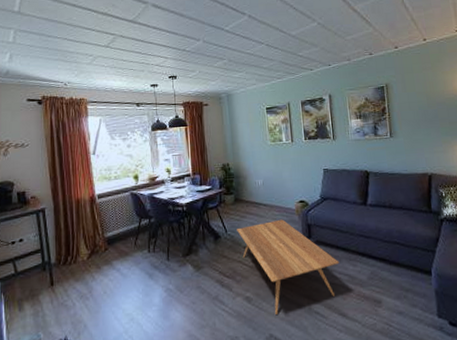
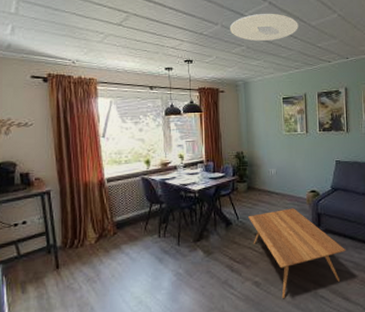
ceiling light: none [211,26,279,54] -> present [229,14,298,41]

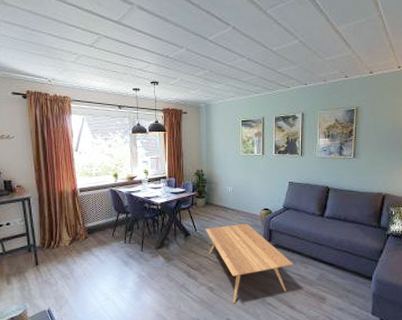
ceiling light: present [229,14,298,41] -> none [194,38,260,65]

